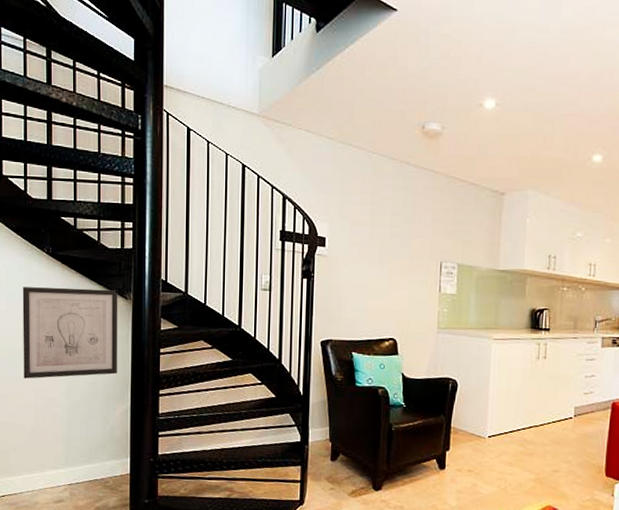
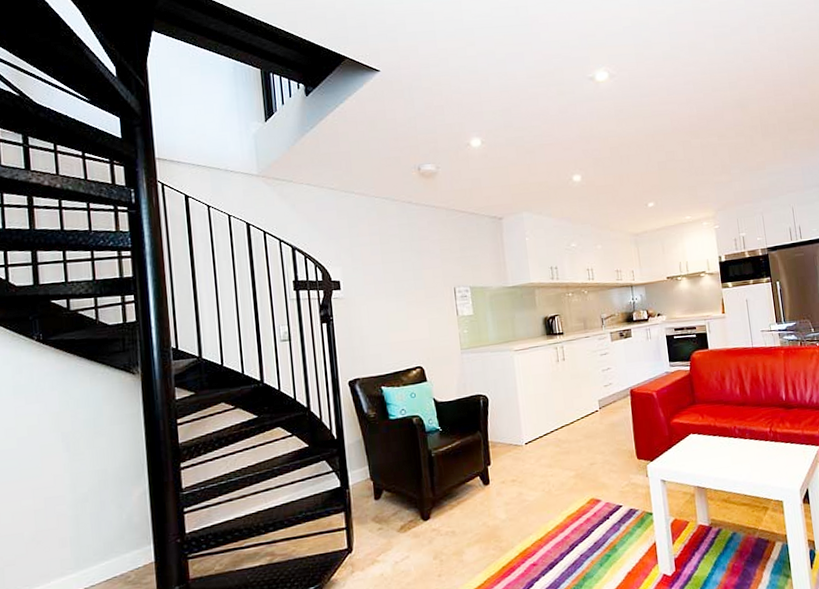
wall art: present [22,287,118,379] -> none [9,367,130,481]

